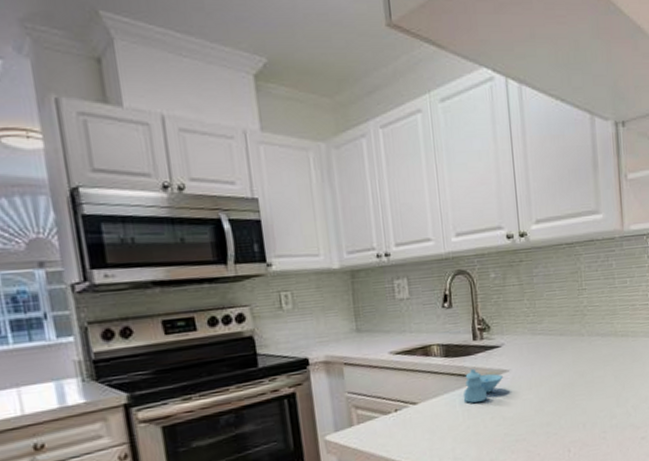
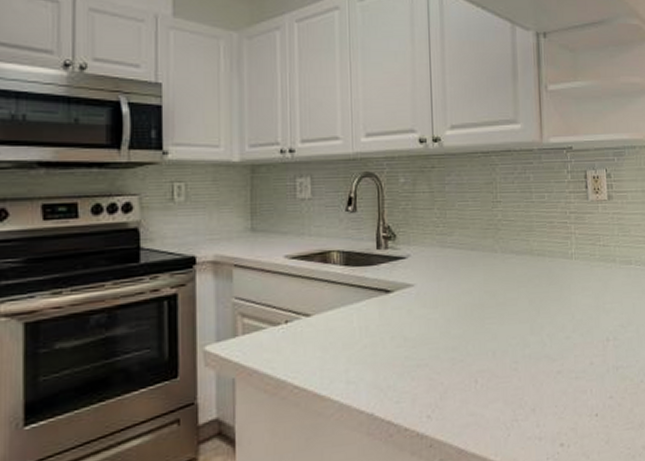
salt and pepper shaker set: present [462,368,503,403] -> none [361,280,407,319]

